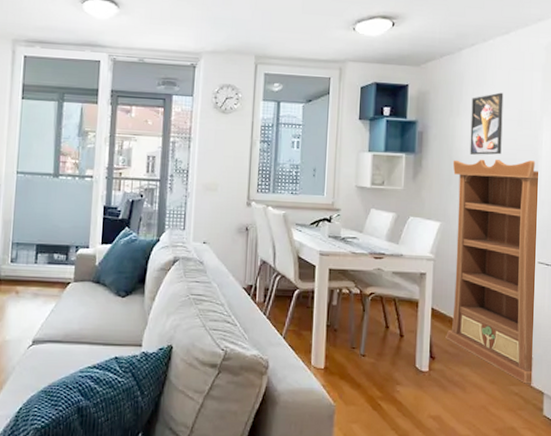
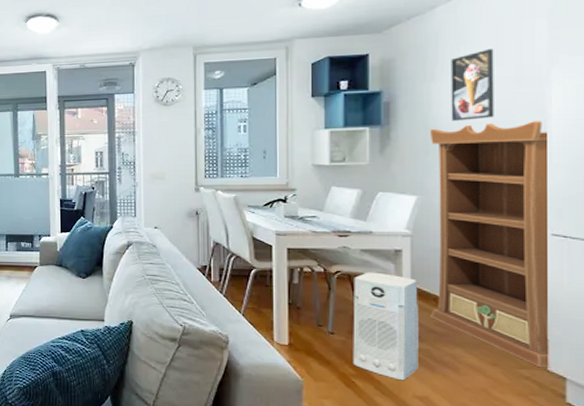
air purifier: none [380,294,437,401] -> present [353,272,419,381]

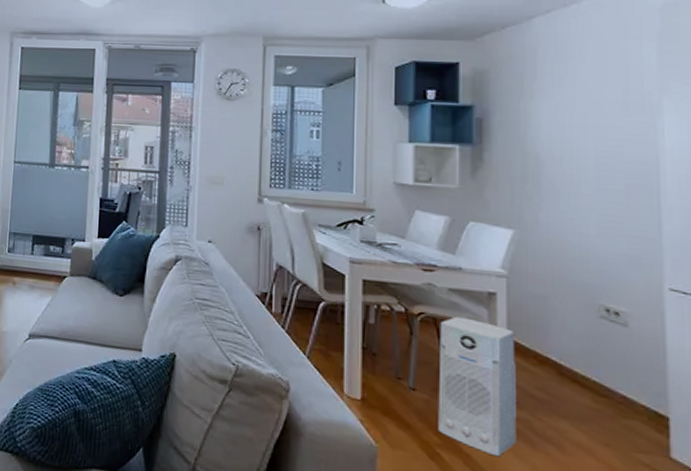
bookcase: present [429,121,551,368] -> none [527,152,674,455]
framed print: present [451,48,494,121] -> none [550,68,600,147]

